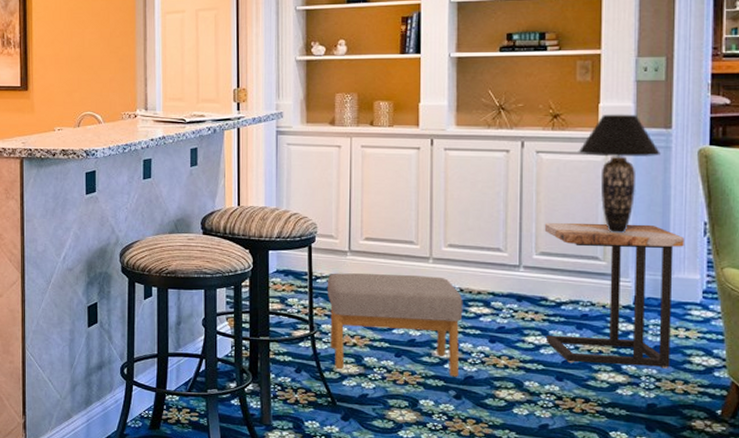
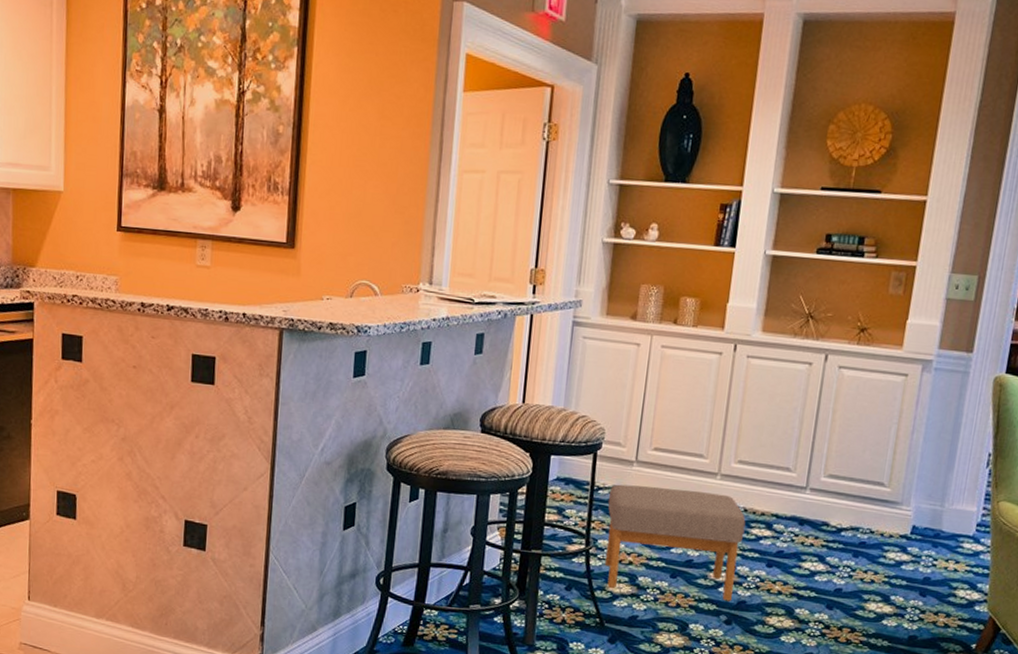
side table: present [544,223,684,369] -> none [822,444,968,601]
table lamp: present [578,114,660,233] -> none [879,332,959,459]

